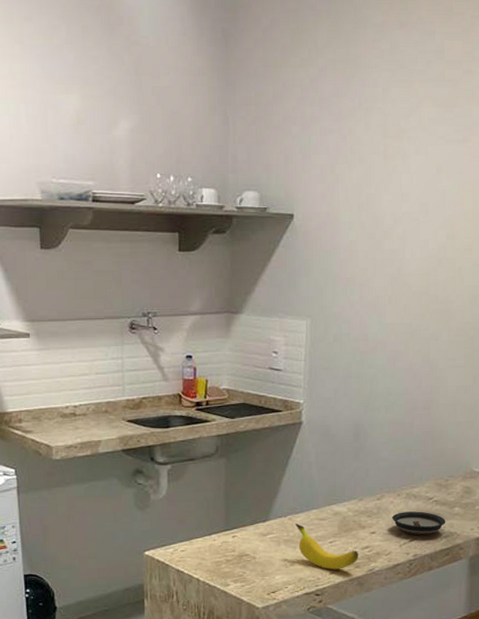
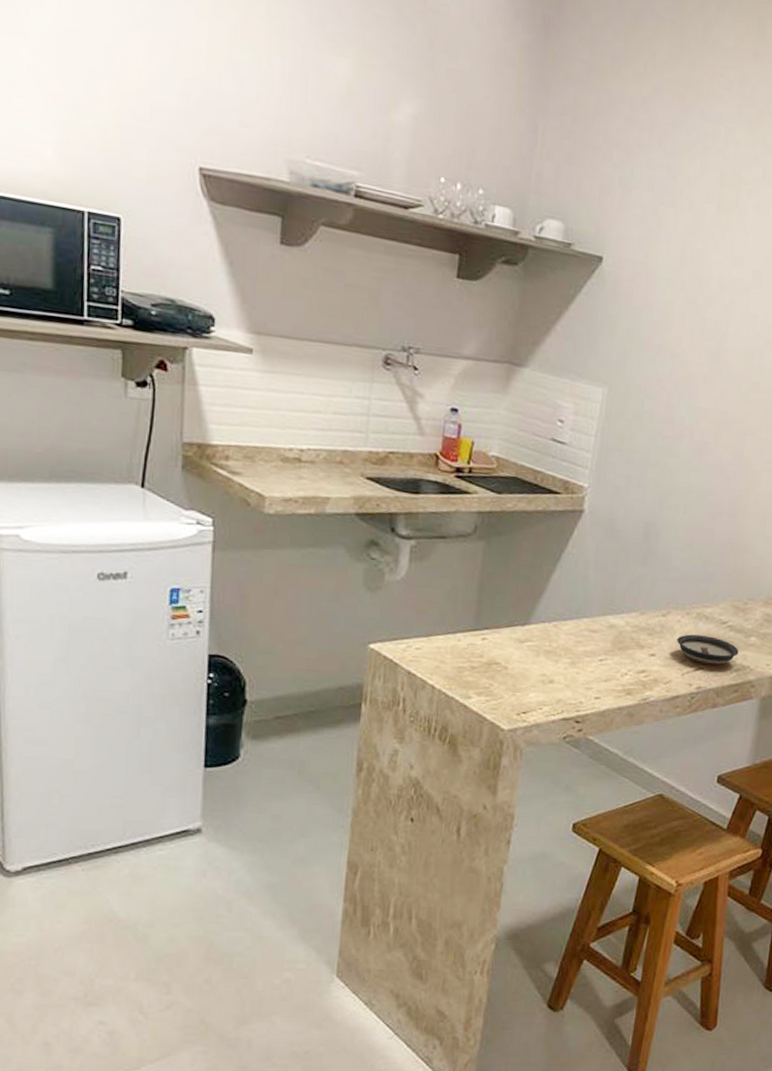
banana: present [295,523,358,570] -> none [561,632,632,694]

